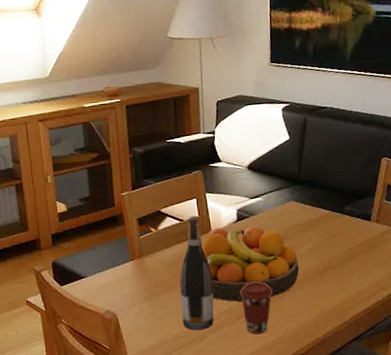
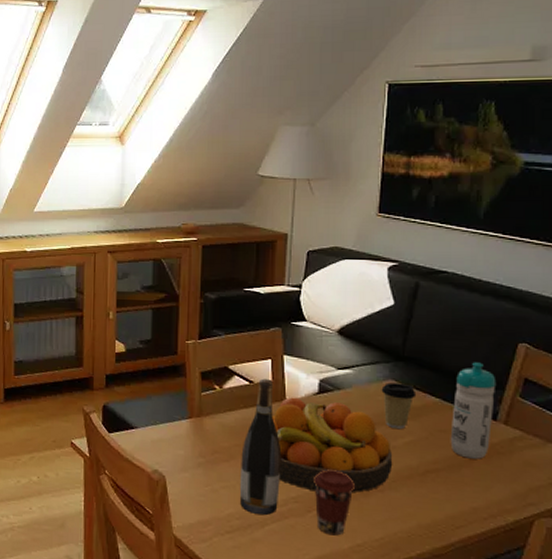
coffee cup: none [285,202,312,241] -> present [381,382,417,430]
water bottle: none [339,177,369,254] -> present [450,362,497,459]

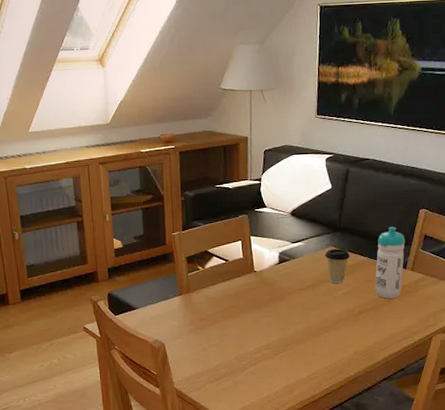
wine bottle: present [239,378,282,516] -> none [223,256,254,363]
fruit bowl: present [272,397,392,493] -> none [245,268,335,339]
coffee cup: present [314,469,356,536] -> none [279,320,310,369]

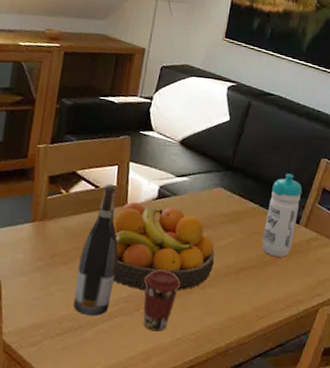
wine bottle: none [223,256,254,363] -> present [73,183,119,316]
fruit bowl: none [245,268,335,339] -> present [112,202,214,291]
coffee cup: none [279,320,310,369] -> present [143,270,181,332]
coffee cup: present [325,248,350,284] -> none [211,190,240,232]

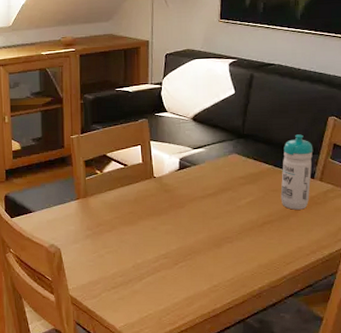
wine bottle: present [73,183,119,316] -> none [120,161,153,272]
fruit bowl: present [112,202,214,291] -> none [143,174,238,248]
coffee cup: present [143,270,181,332] -> none [179,229,211,281]

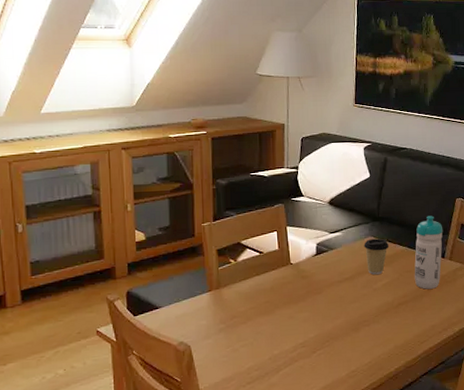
coffee cup: none [227,156,255,193] -> present [364,238,389,275]

